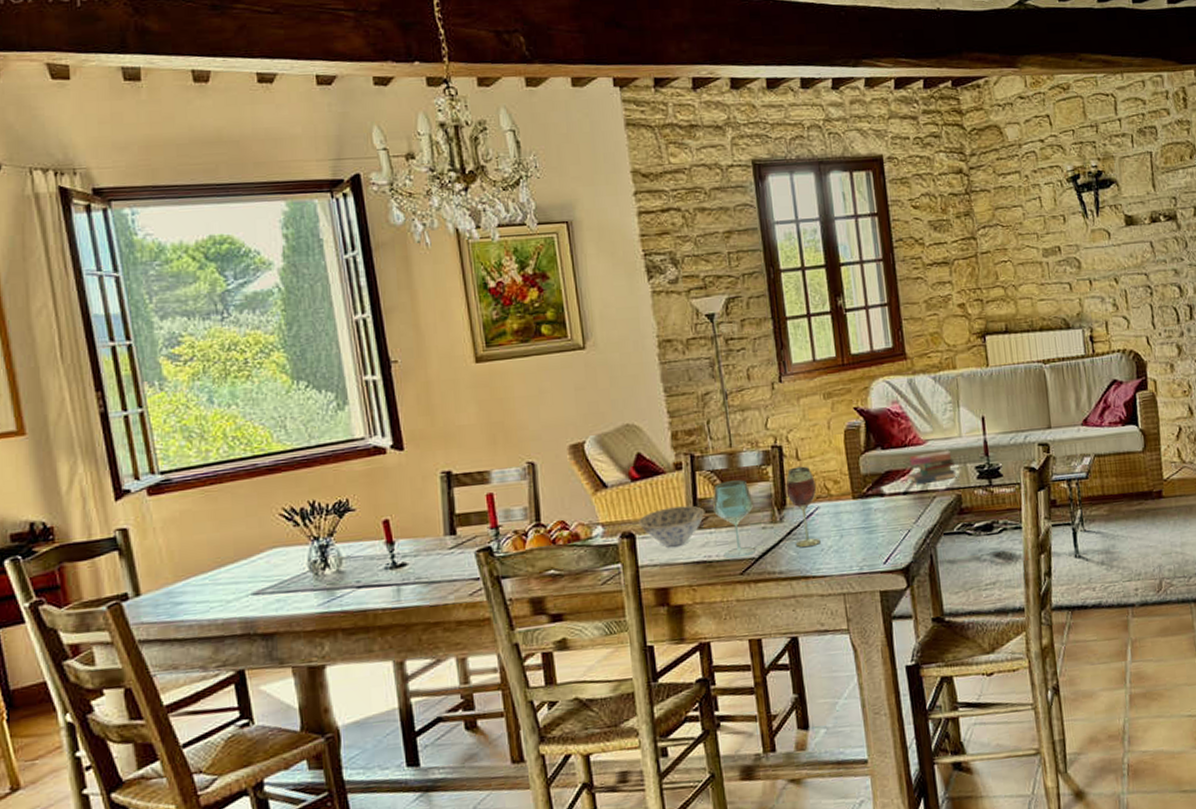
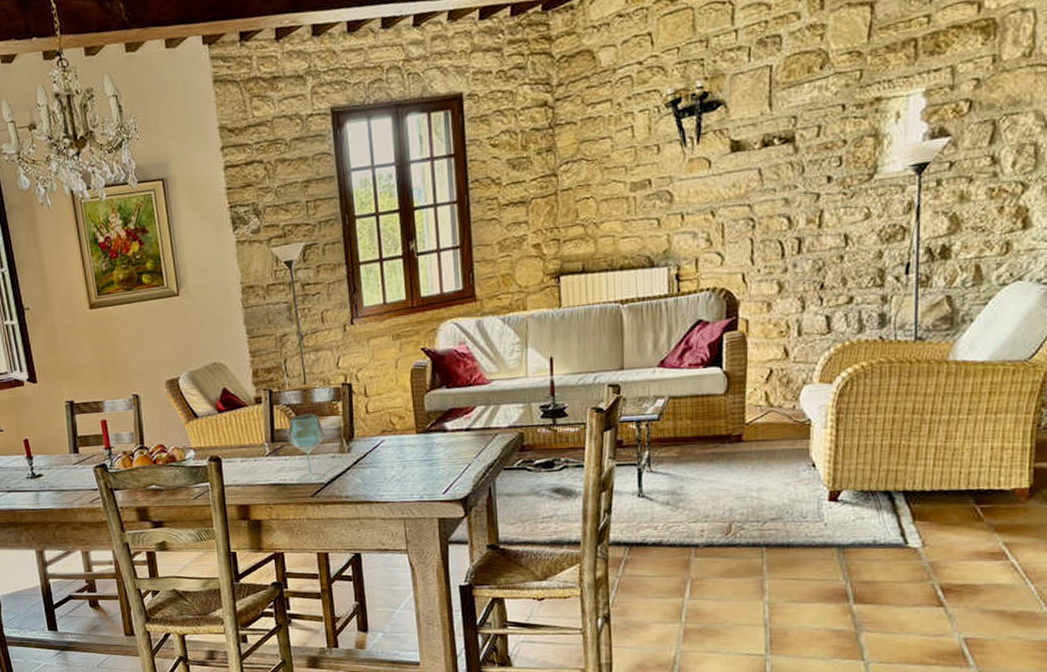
bowl: present [638,505,705,548] -> none [224,435,281,472]
wineglass: present [785,466,821,548] -> none [354,402,385,476]
books: present [906,450,956,484] -> none [469,389,519,421]

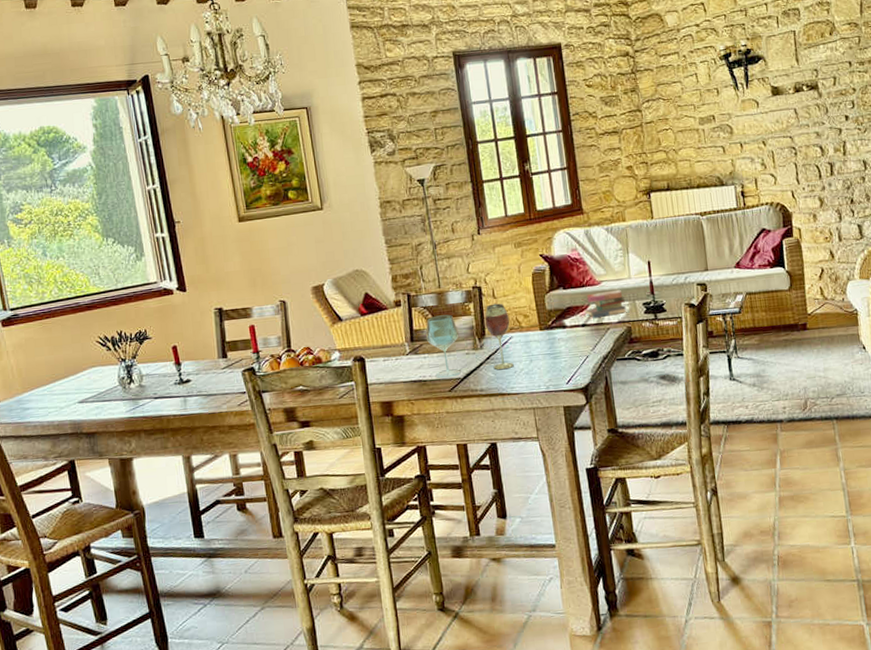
wineglass: none [354,402,385,476] -> present [484,303,514,370]
books: none [469,389,519,421] -> present [584,289,626,318]

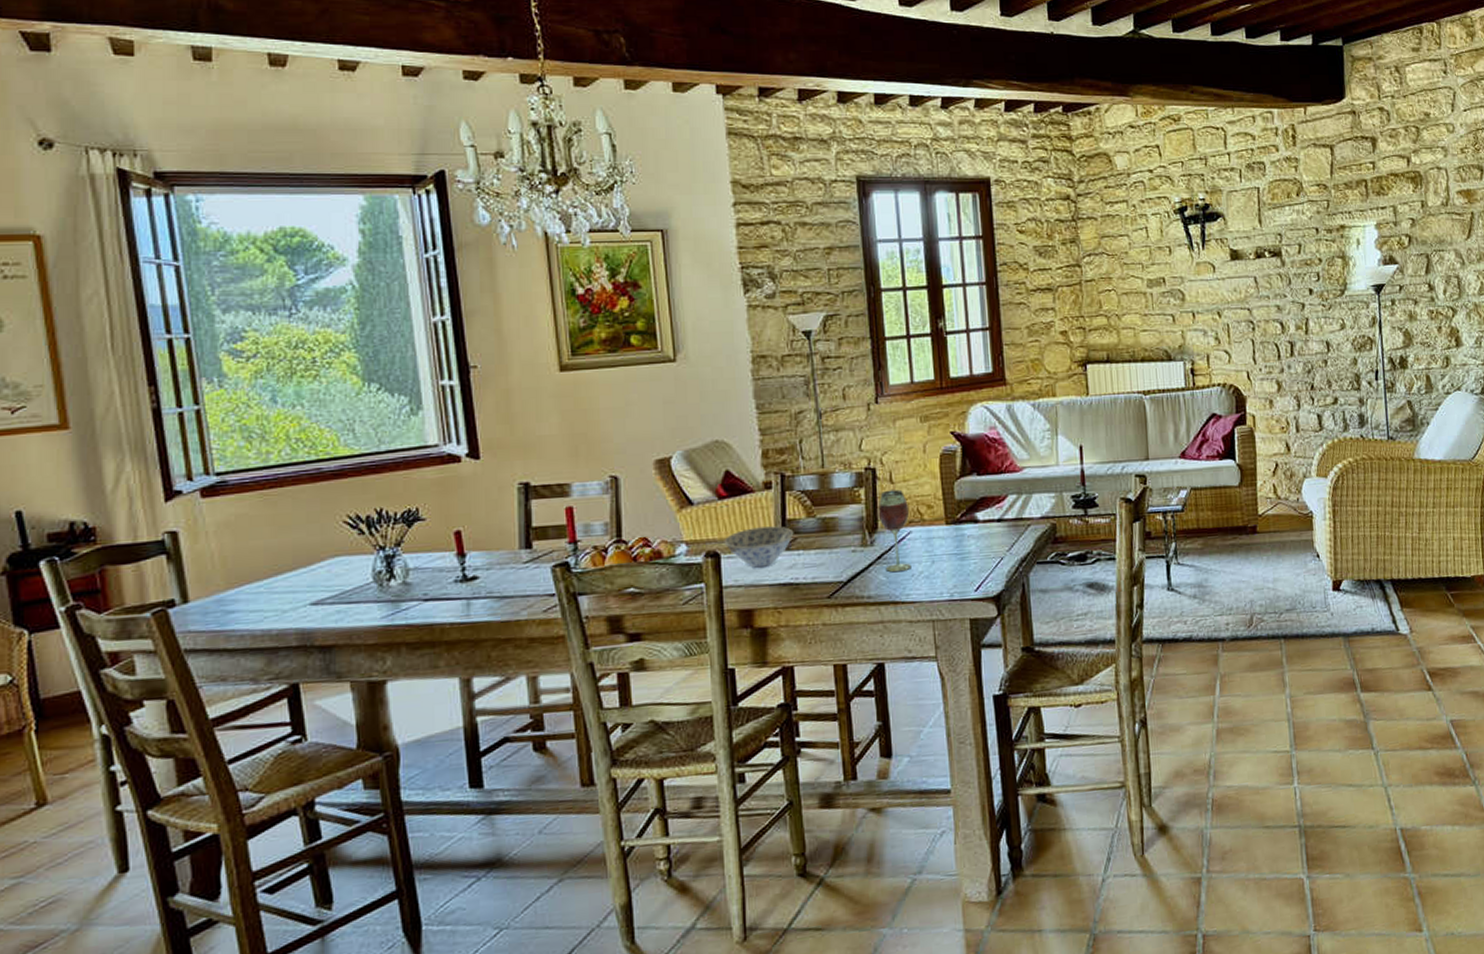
bowl: none [367,335,420,370] -> present [724,526,794,569]
wine glass: present [425,314,461,379] -> none [801,501,845,582]
books: present [584,289,626,318] -> none [1001,478,1051,512]

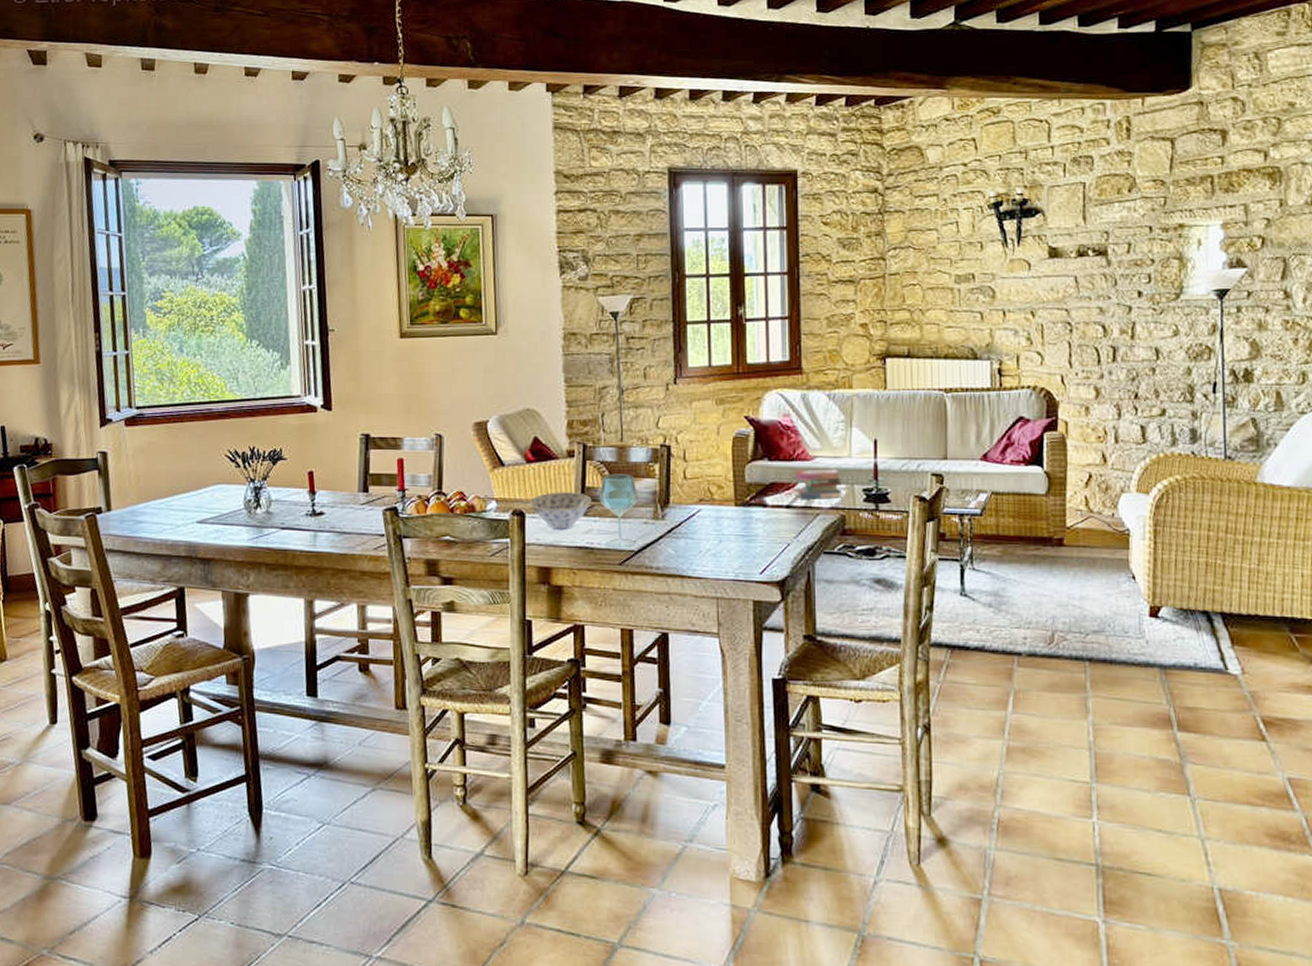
wine glass: none [801,501,845,582] -> present [599,474,639,549]
wineglass: present [877,489,912,573] -> none [670,468,699,547]
books: none [1001,478,1051,512] -> present [790,469,841,499]

